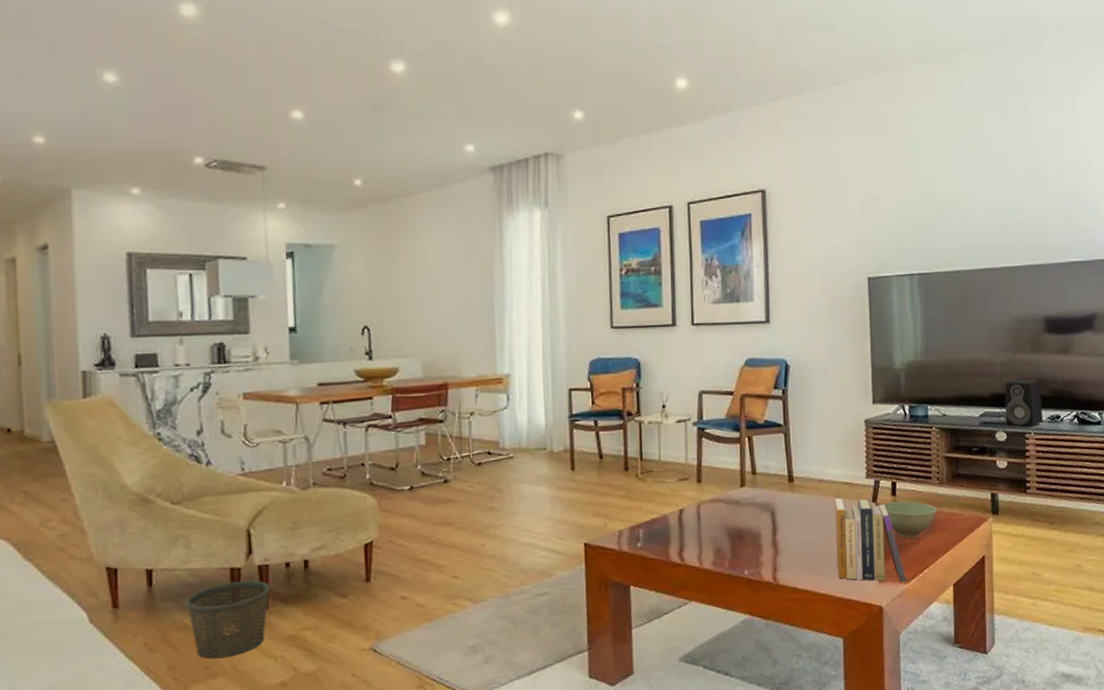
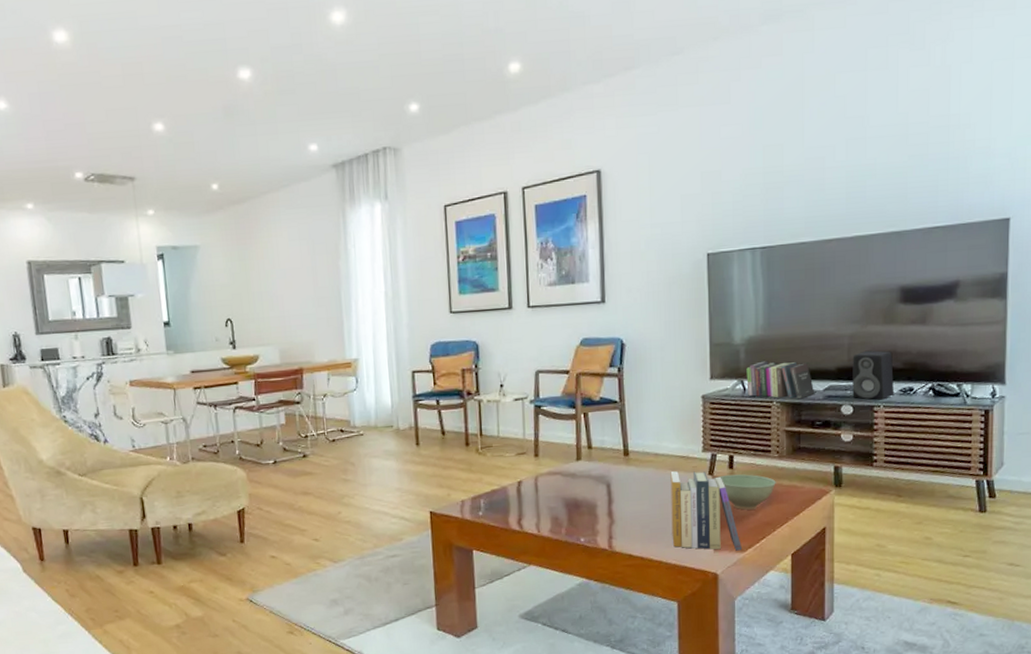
basket: present [184,580,271,659] -> none [94,540,163,604]
books: none [907,386,971,425] -> present [746,361,815,399]

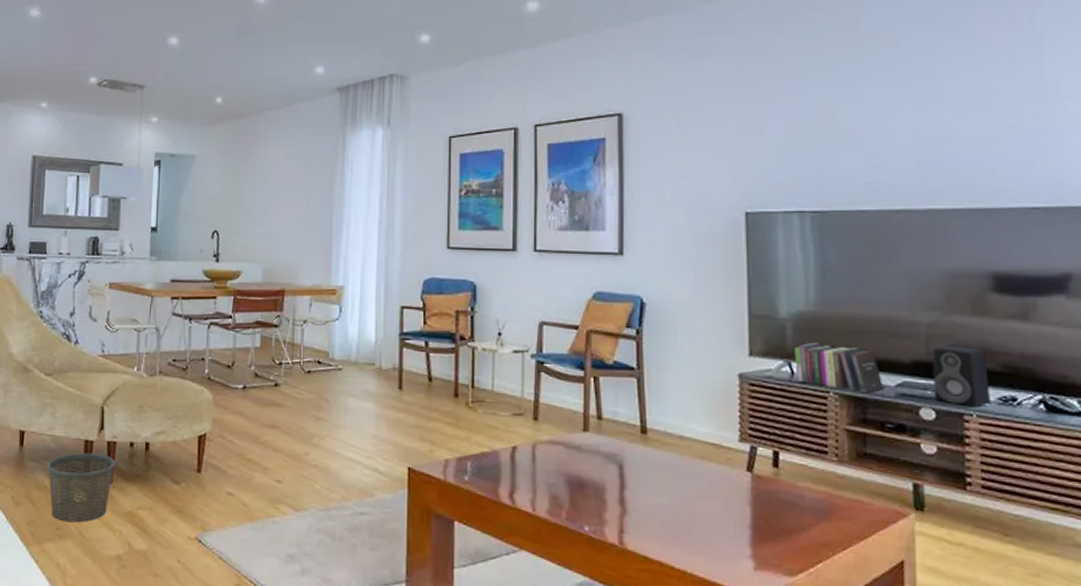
basket: none [94,540,163,604] -> present [46,452,116,523]
books: present [670,471,742,551] -> none [698,461,790,574]
bowl: present [718,474,776,510] -> none [759,474,835,523]

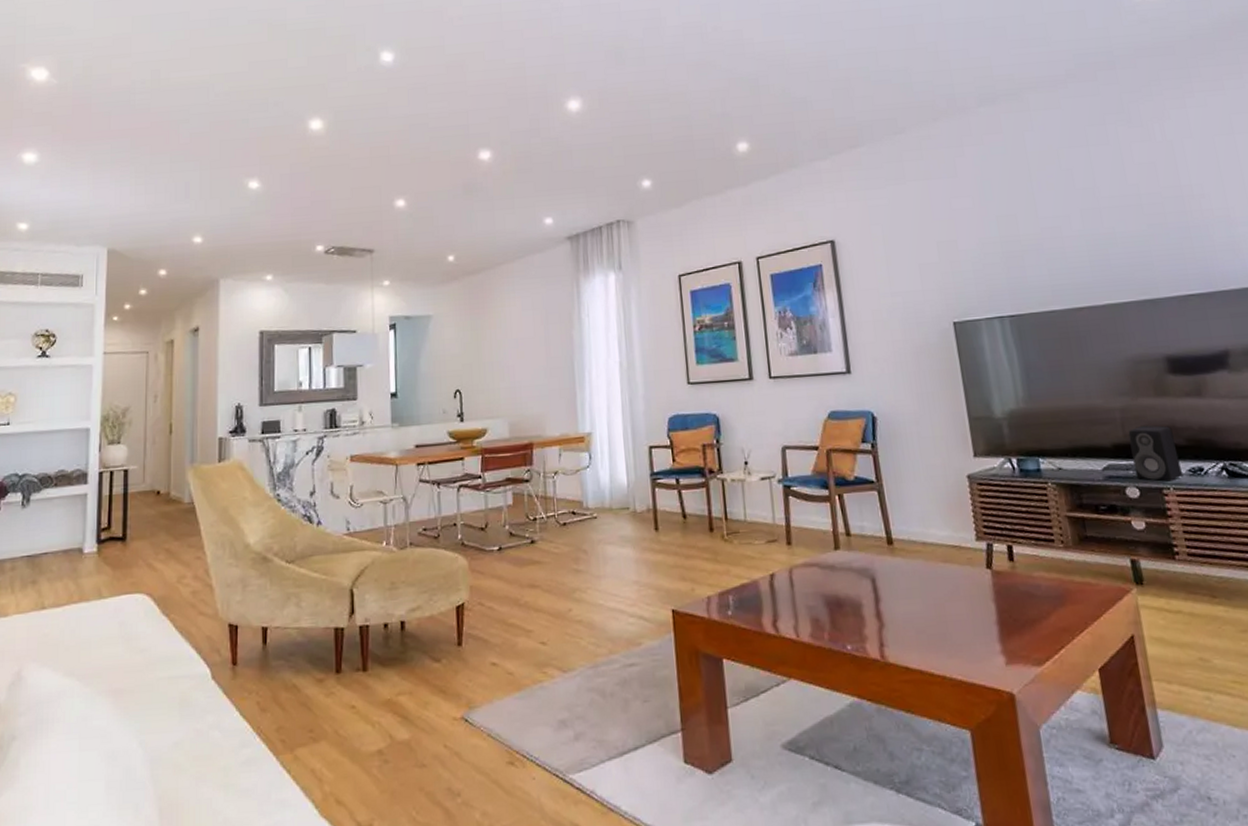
basket: present [46,452,116,523] -> none [293,640,370,722]
books: present [794,342,884,394] -> none [1012,436,1094,480]

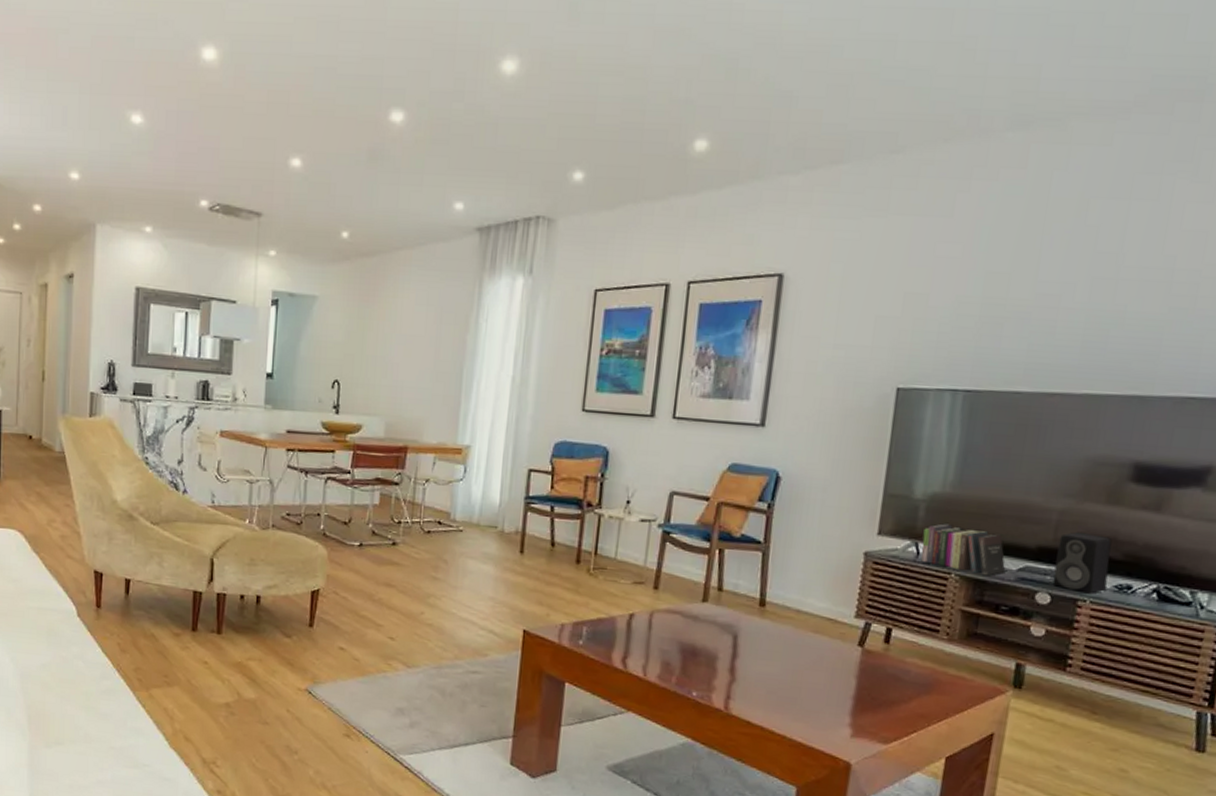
books: none [1012,436,1094,480] -> present [921,523,1006,577]

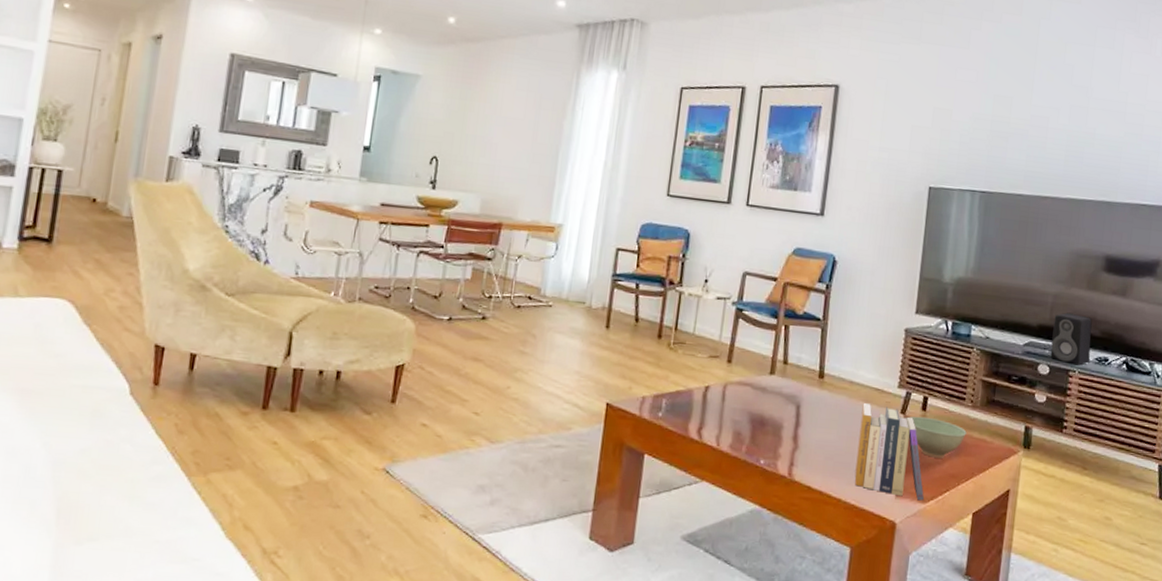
books: none [802,634,886,742] -> present [854,403,924,501]
bowl: none [869,649,940,696] -> present [910,416,967,458]
books: present [921,523,1006,577] -> none [950,304,1015,351]

